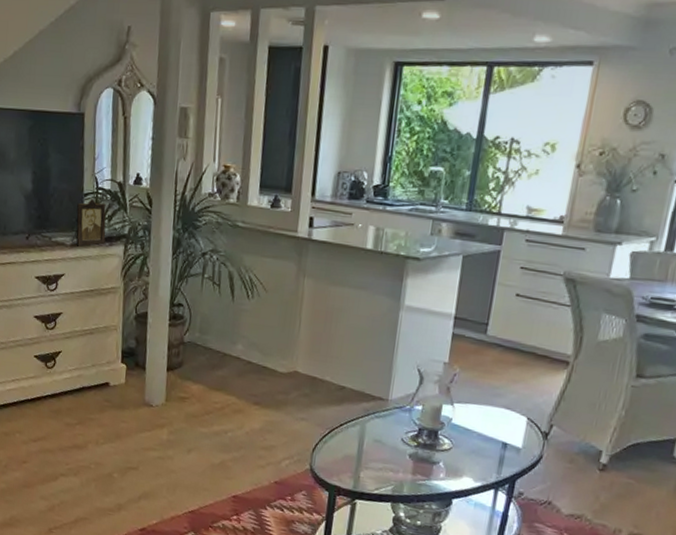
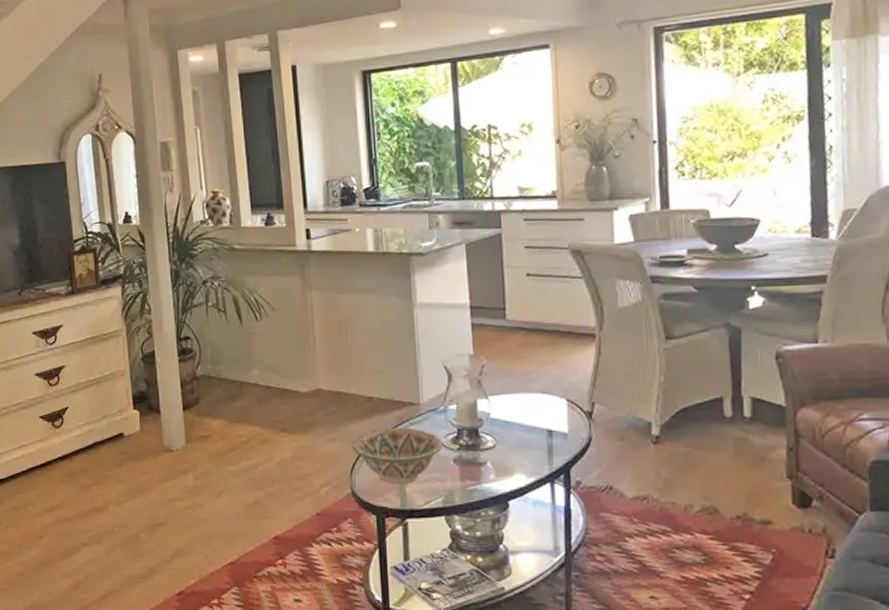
decorative bowl: none [317,416,403,469] -> present [351,427,444,483]

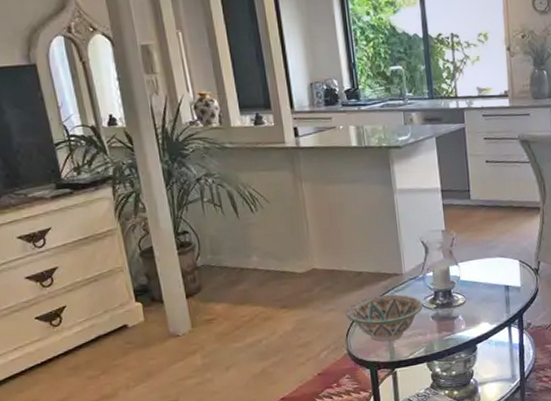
photo frame: present [66,243,101,294] -> none [49,146,90,197]

